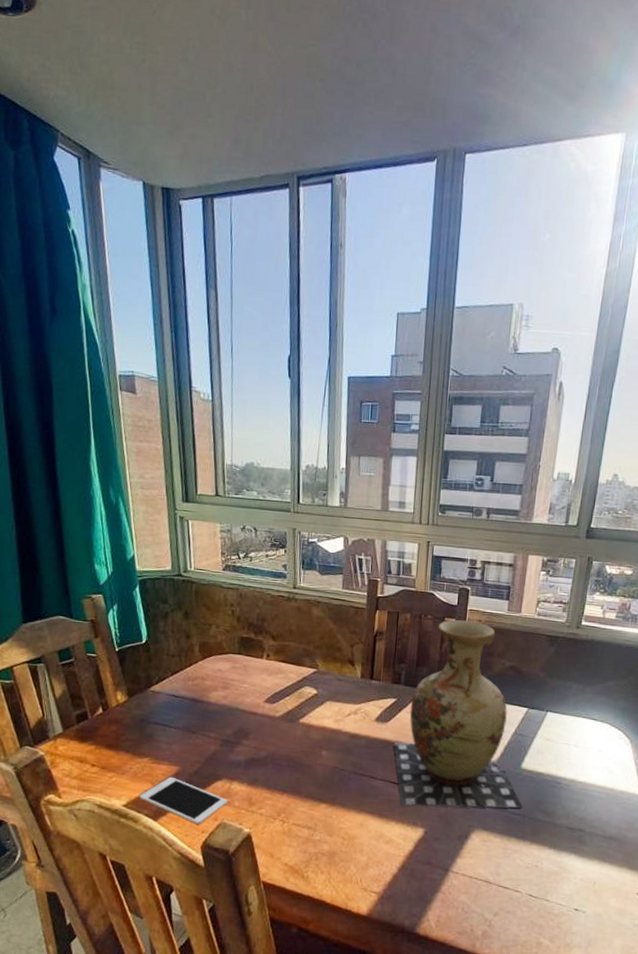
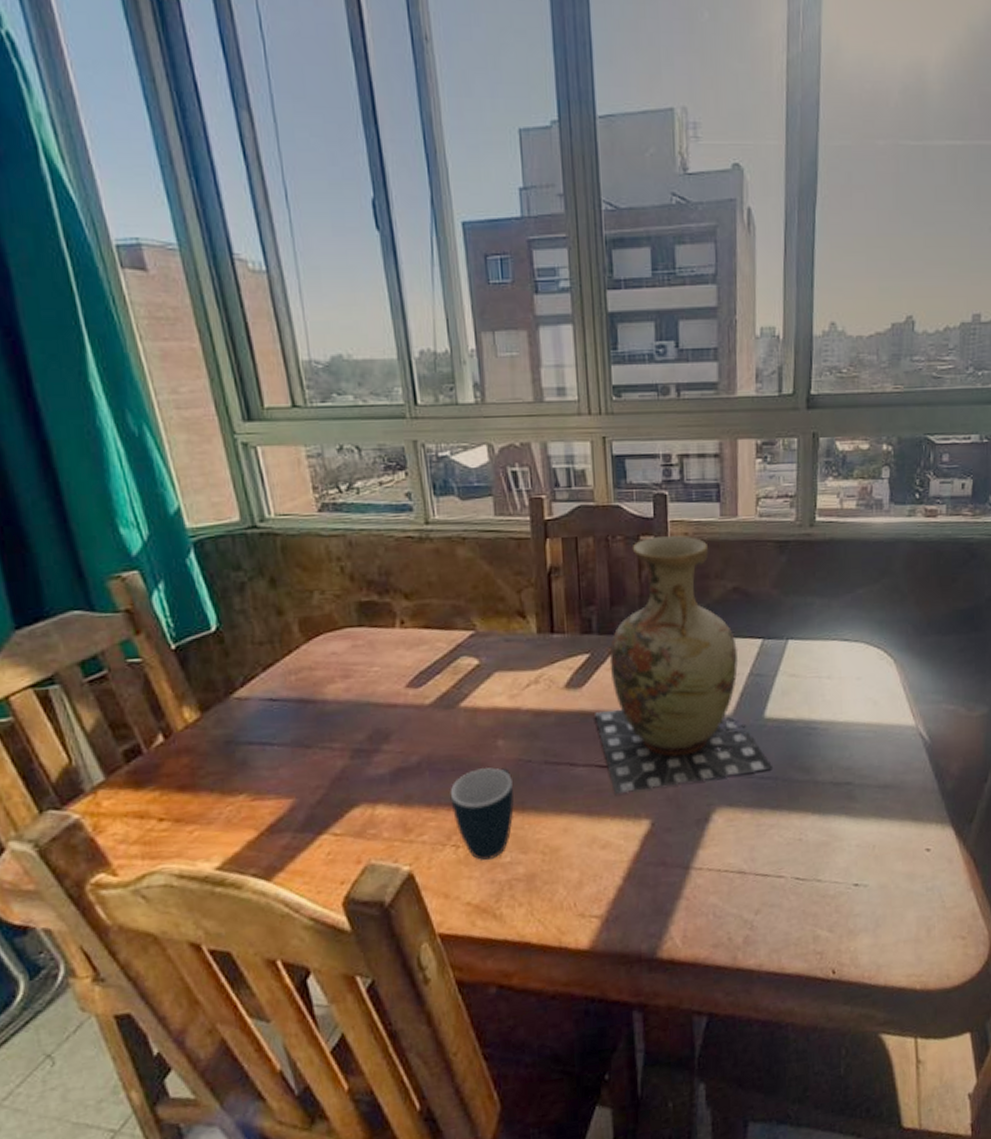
cell phone: present [139,776,227,825] -> none [239,814,372,875]
mug: none [284,769,329,835] -> present [450,767,514,860]

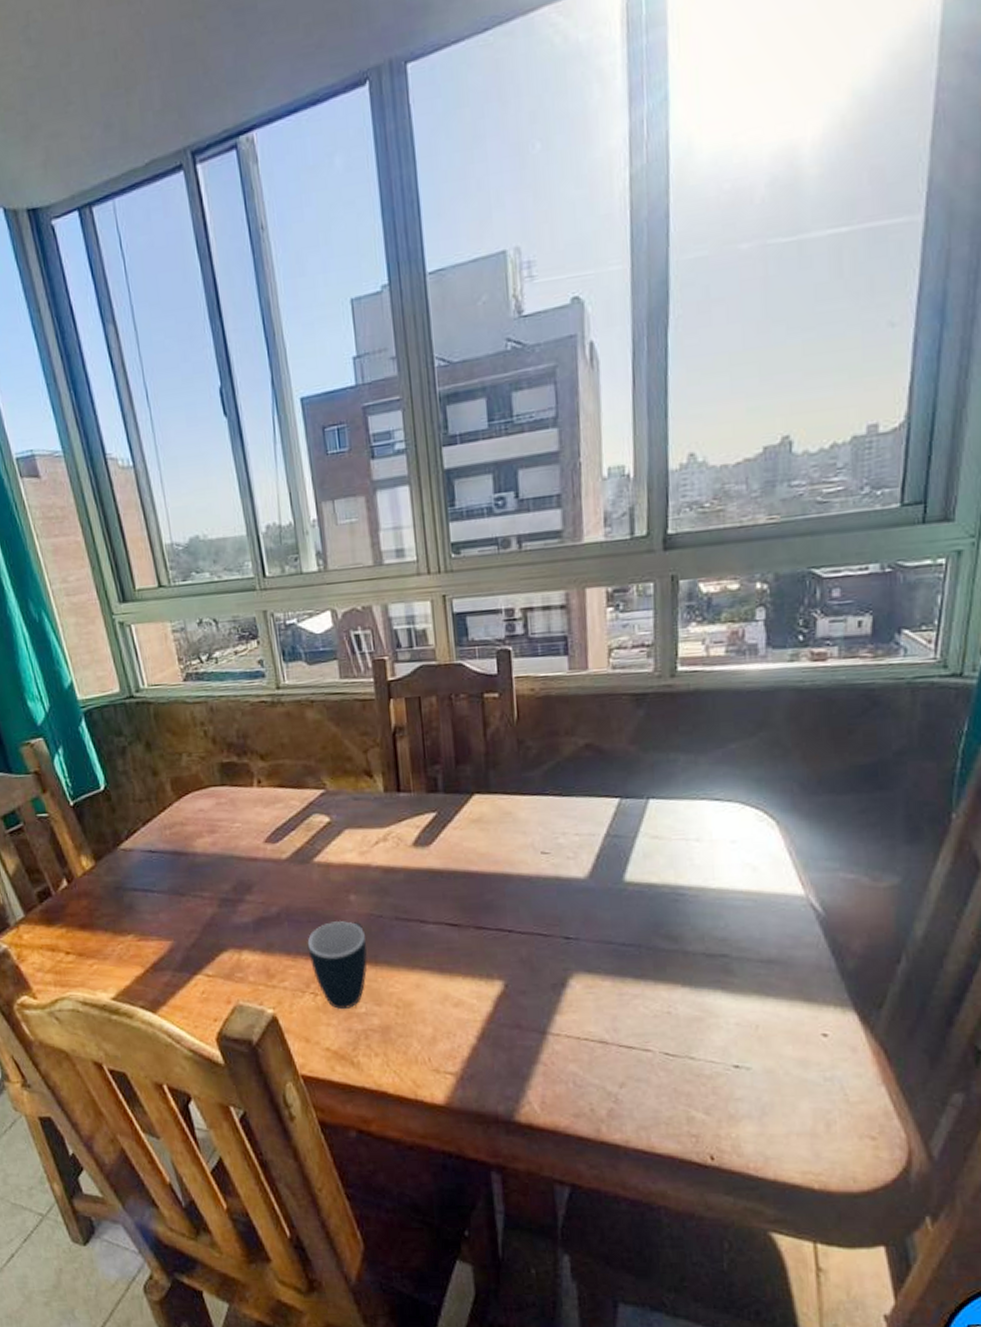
vase: present [595,535,772,793] -> none [443,691,635,952]

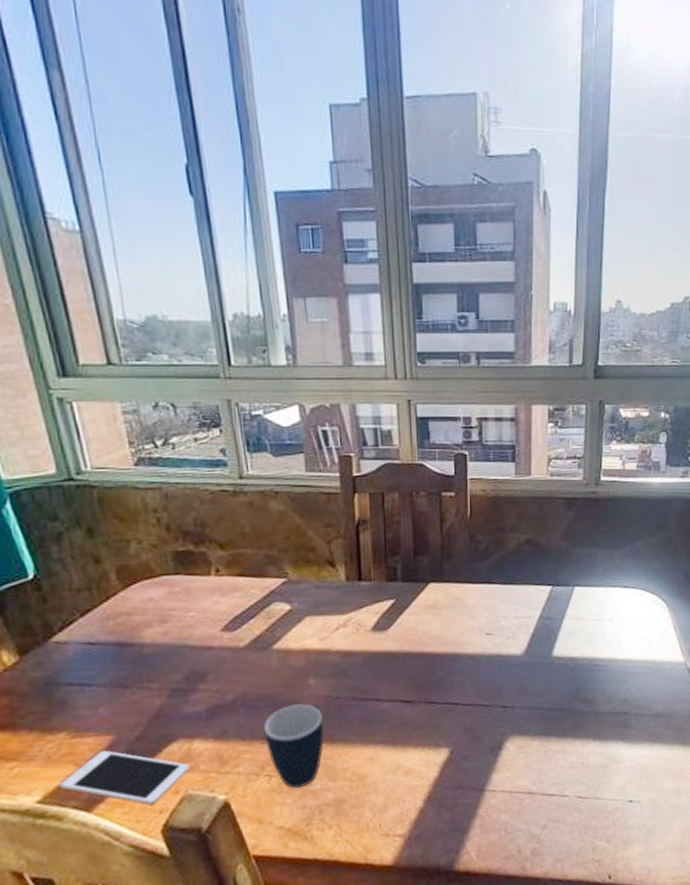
cell phone: none [130,954,240,1012] -> present [60,750,189,805]

